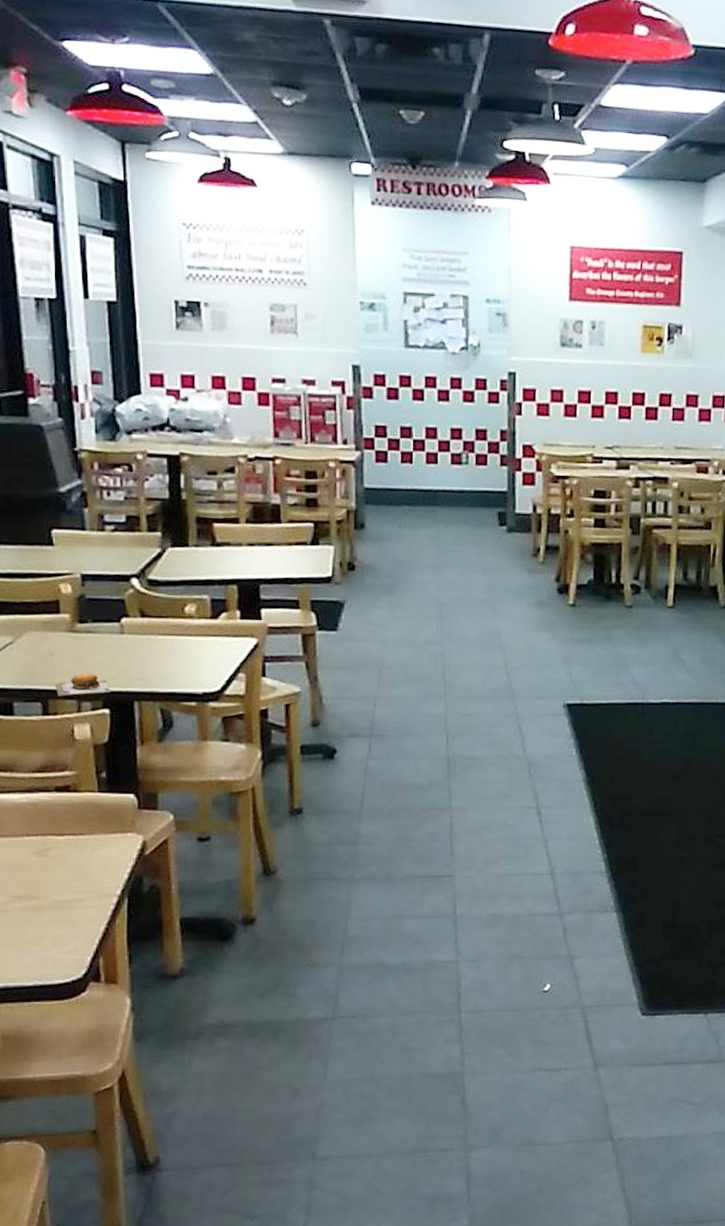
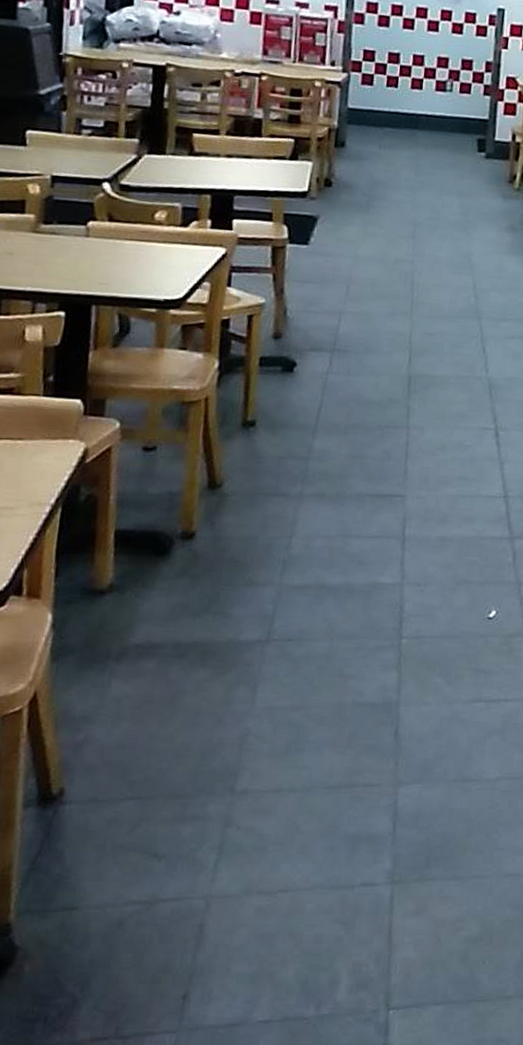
hamburger: present [55,674,110,697] -> none [11,275,68,297]

